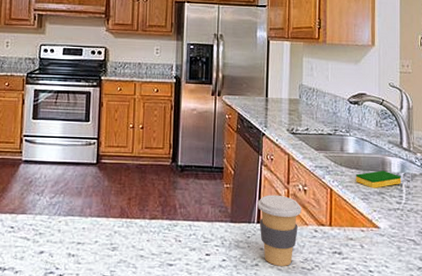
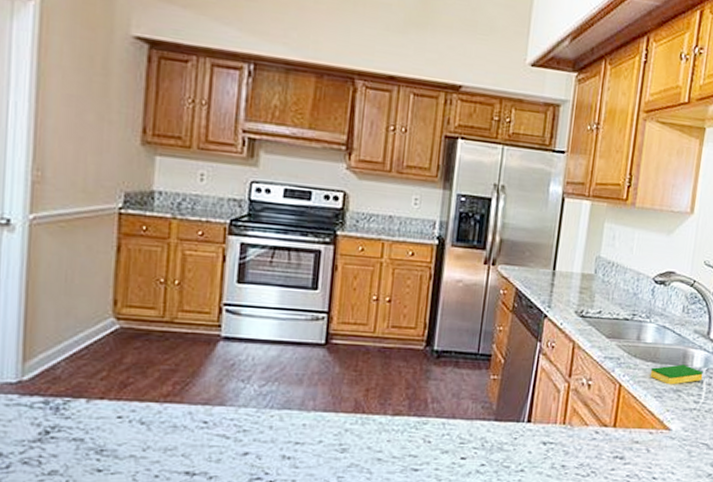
coffee cup: present [257,195,302,266] -> none [529,389,583,472]

